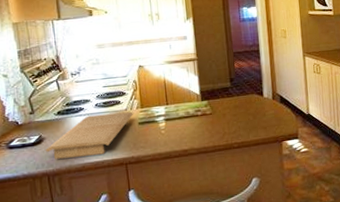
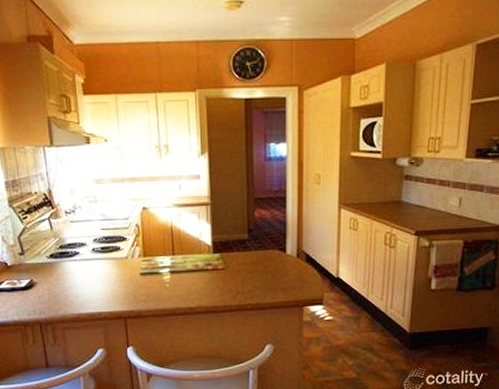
cutting board: present [45,112,133,159] -> none [37,260,135,307]

